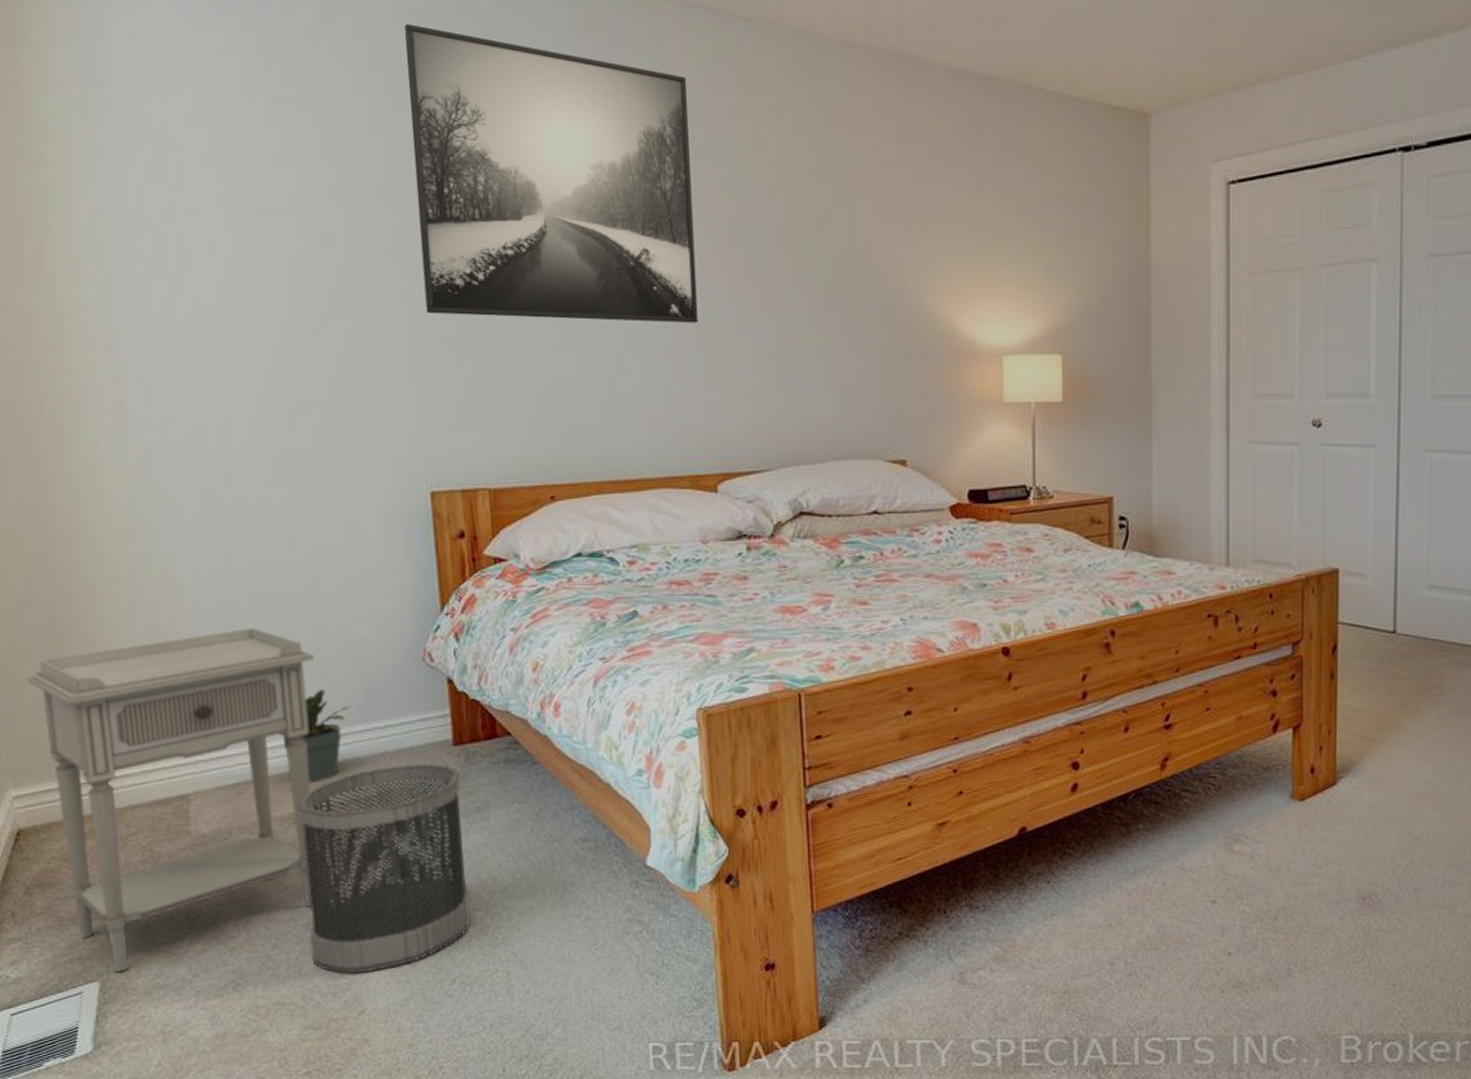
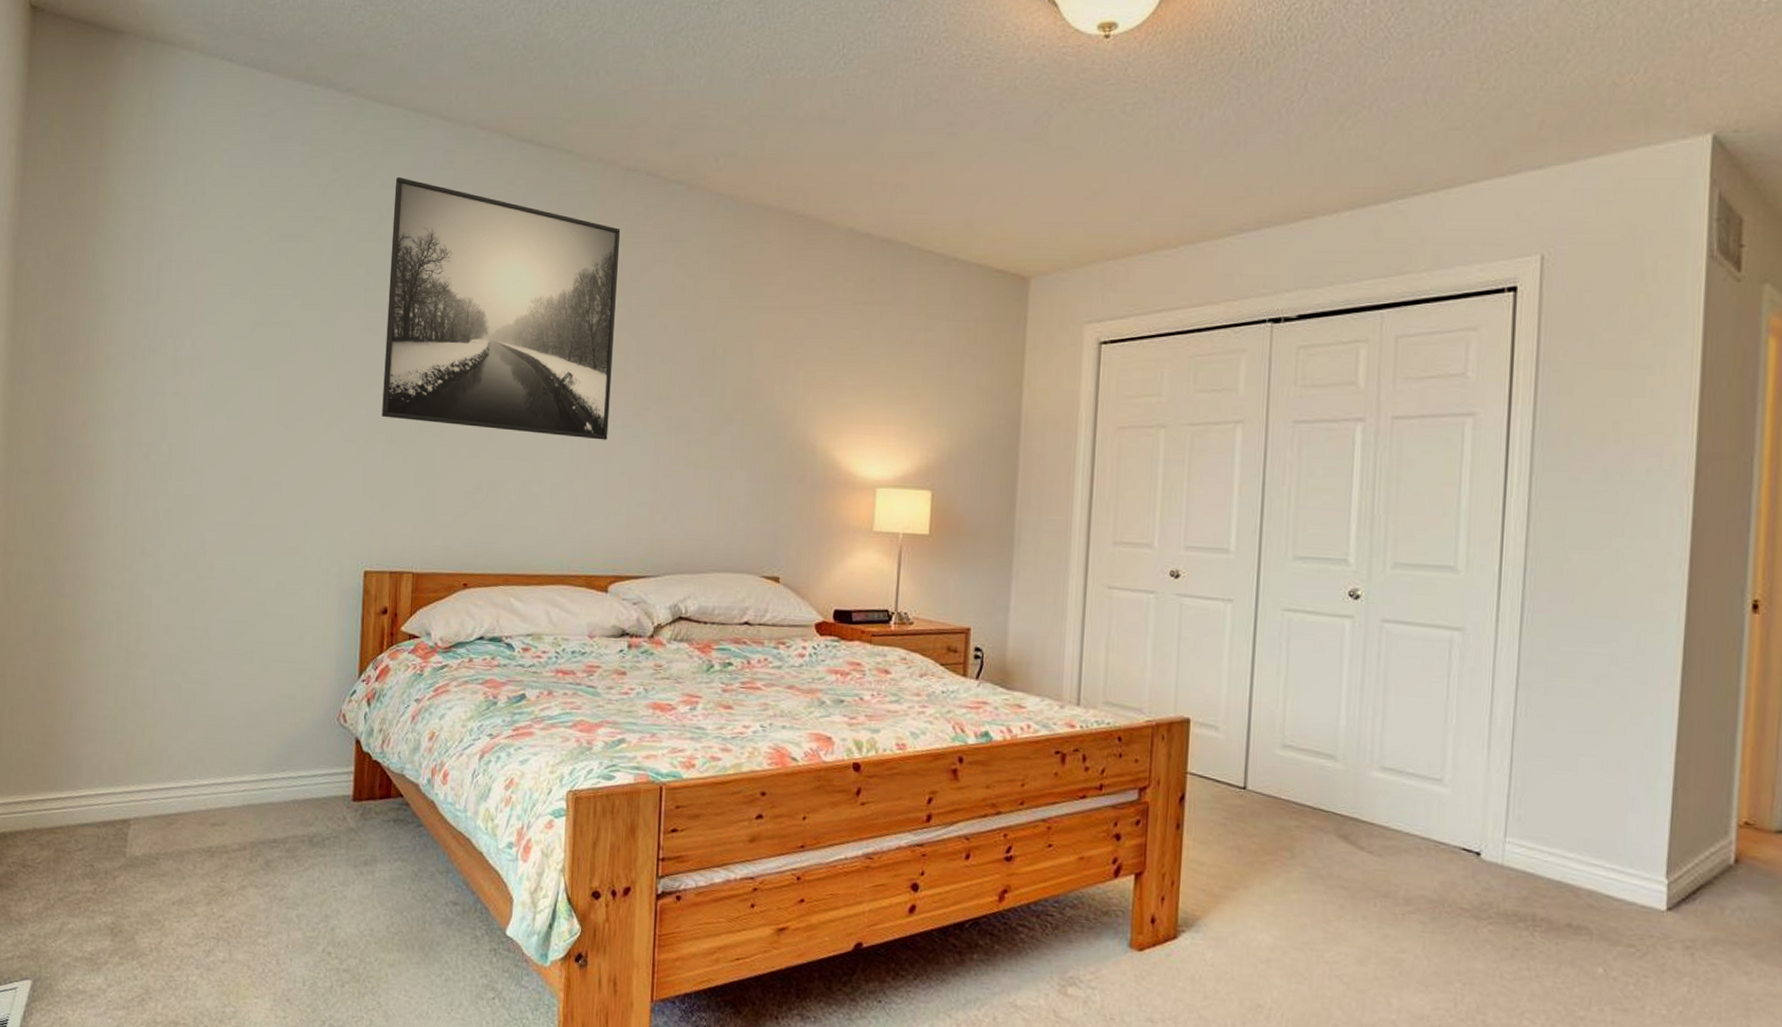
nightstand: present [27,628,314,972] -> none [20,676,249,974]
potted plant: present [279,690,351,784] -> none [210,738,273,822]
wastebasket: present [298,764,471,974] -> none [207,813,356,1004]

